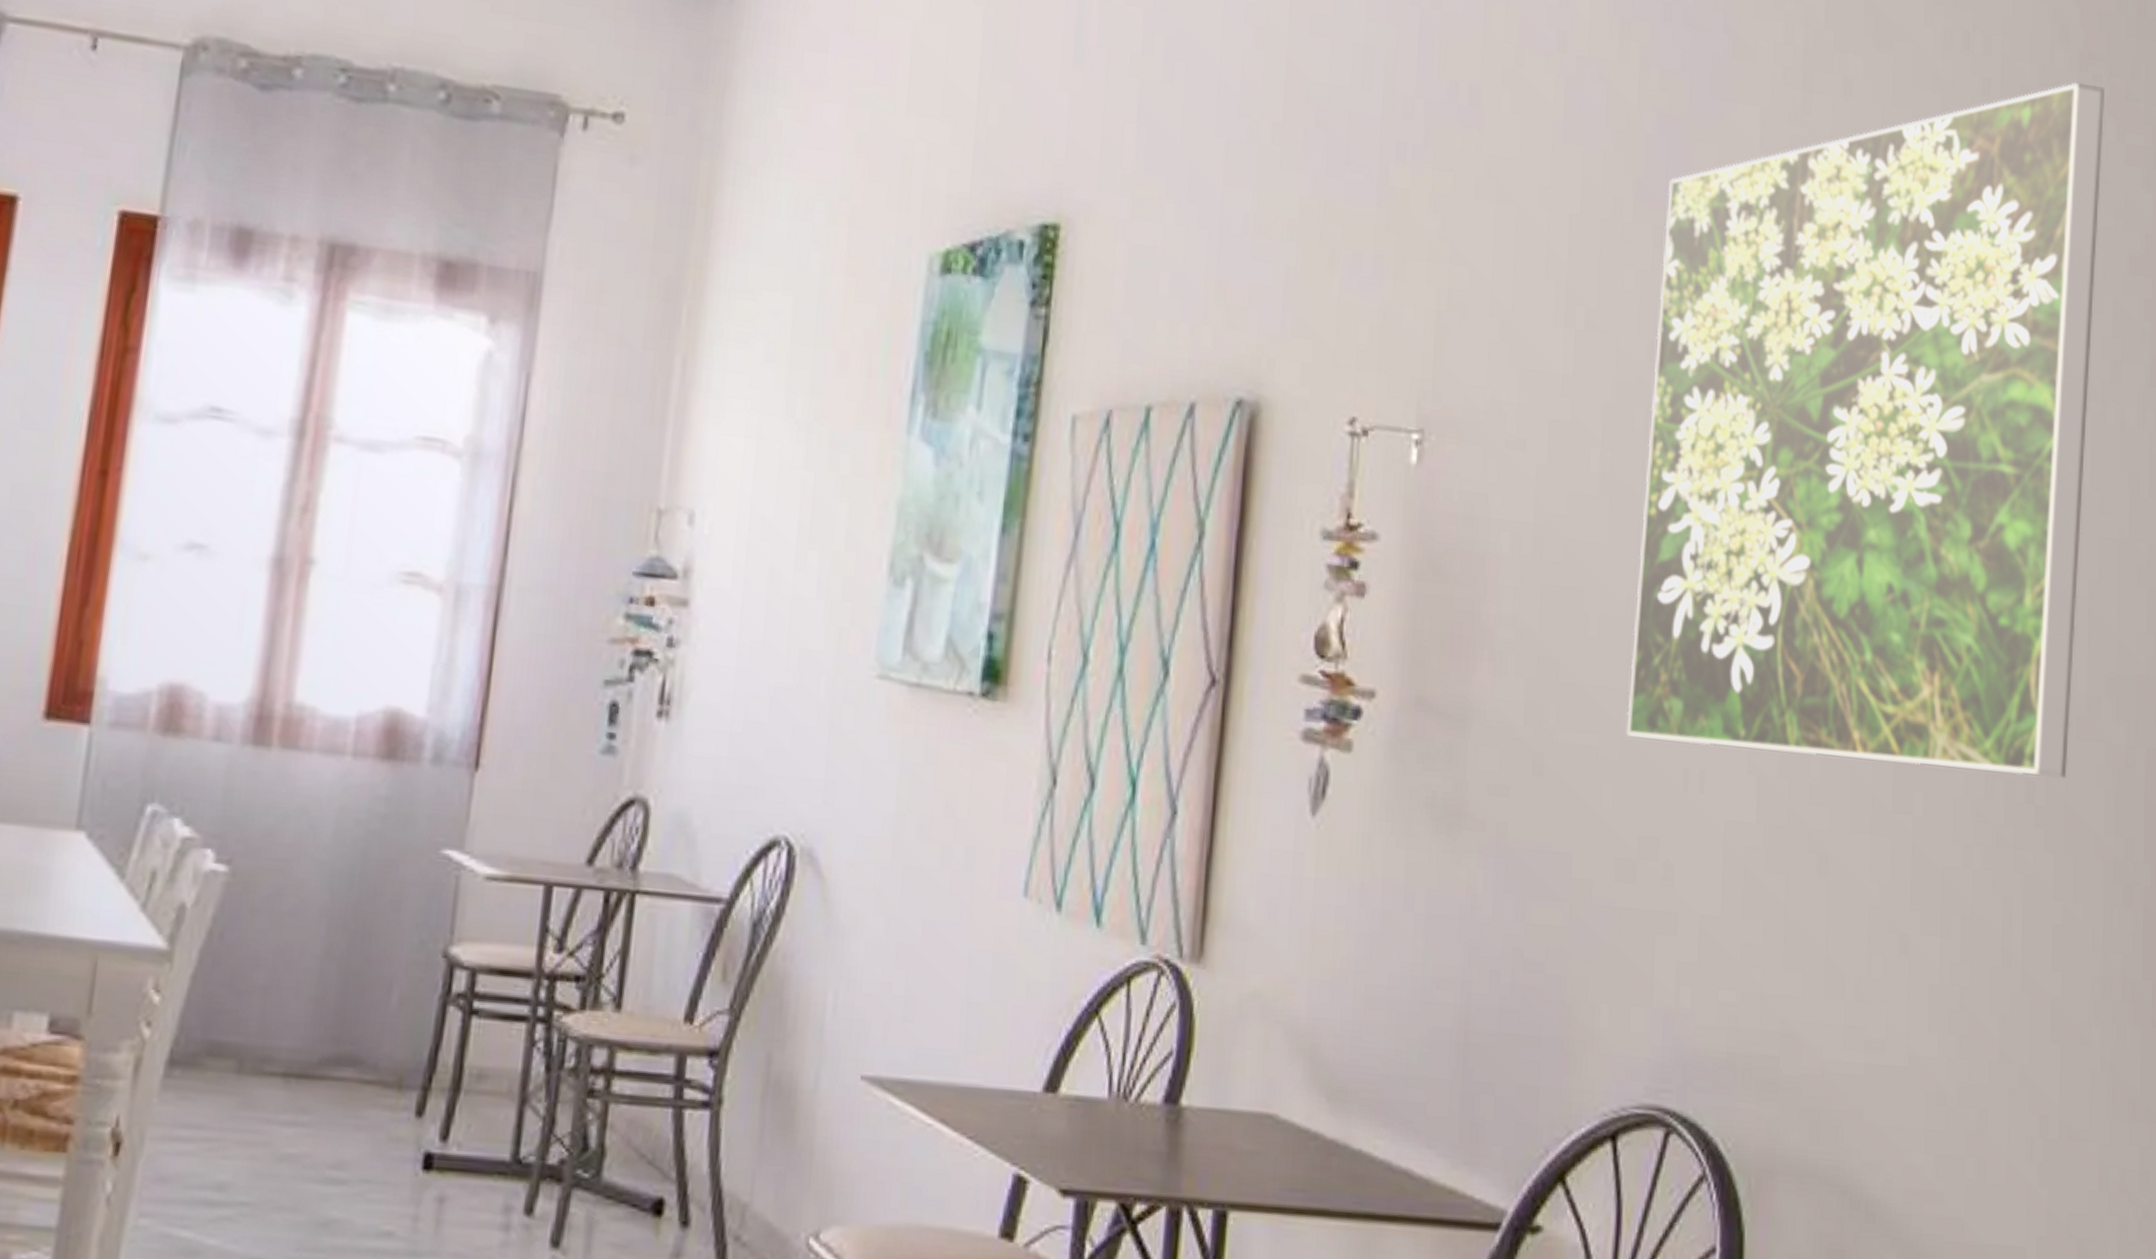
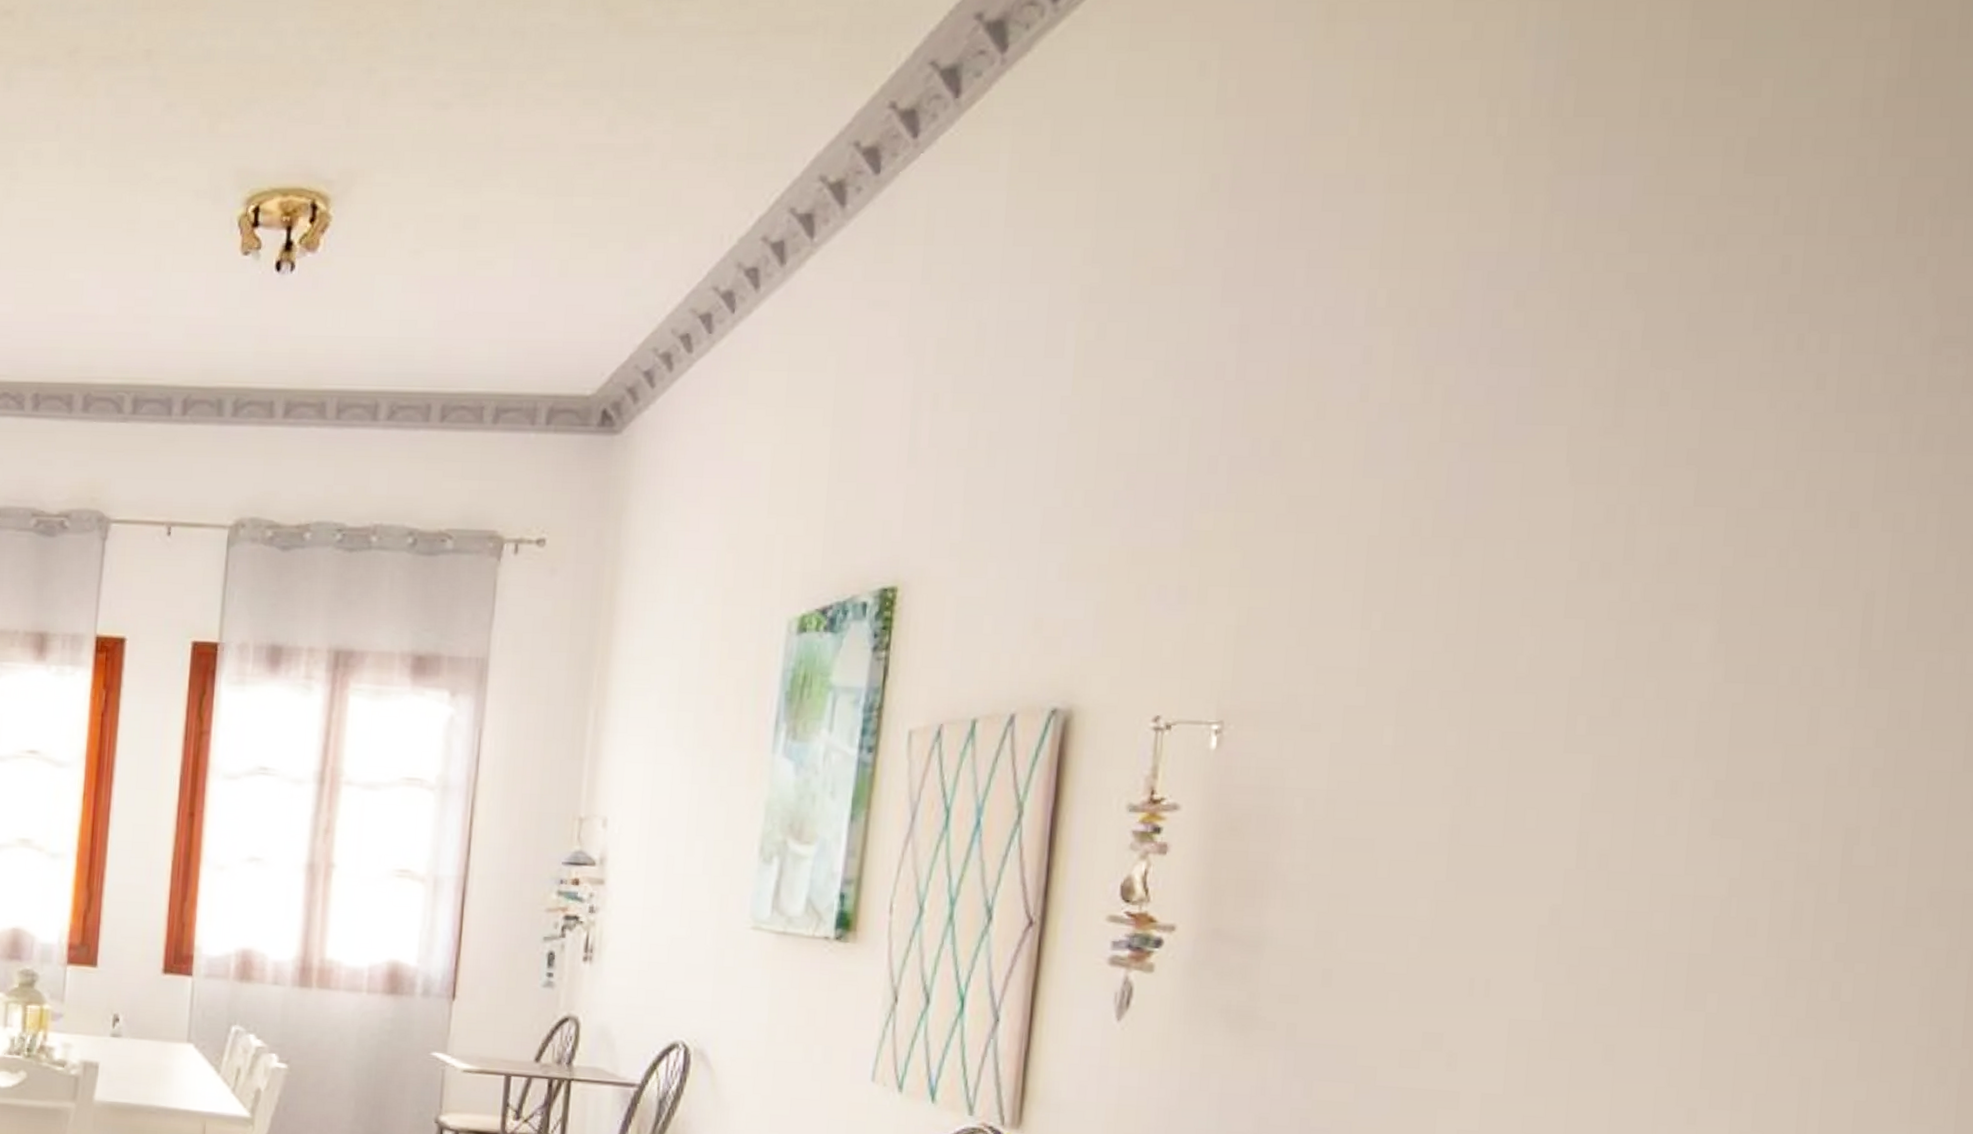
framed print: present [1626,82,2106,779] -> none [1413,366,1961,979]

